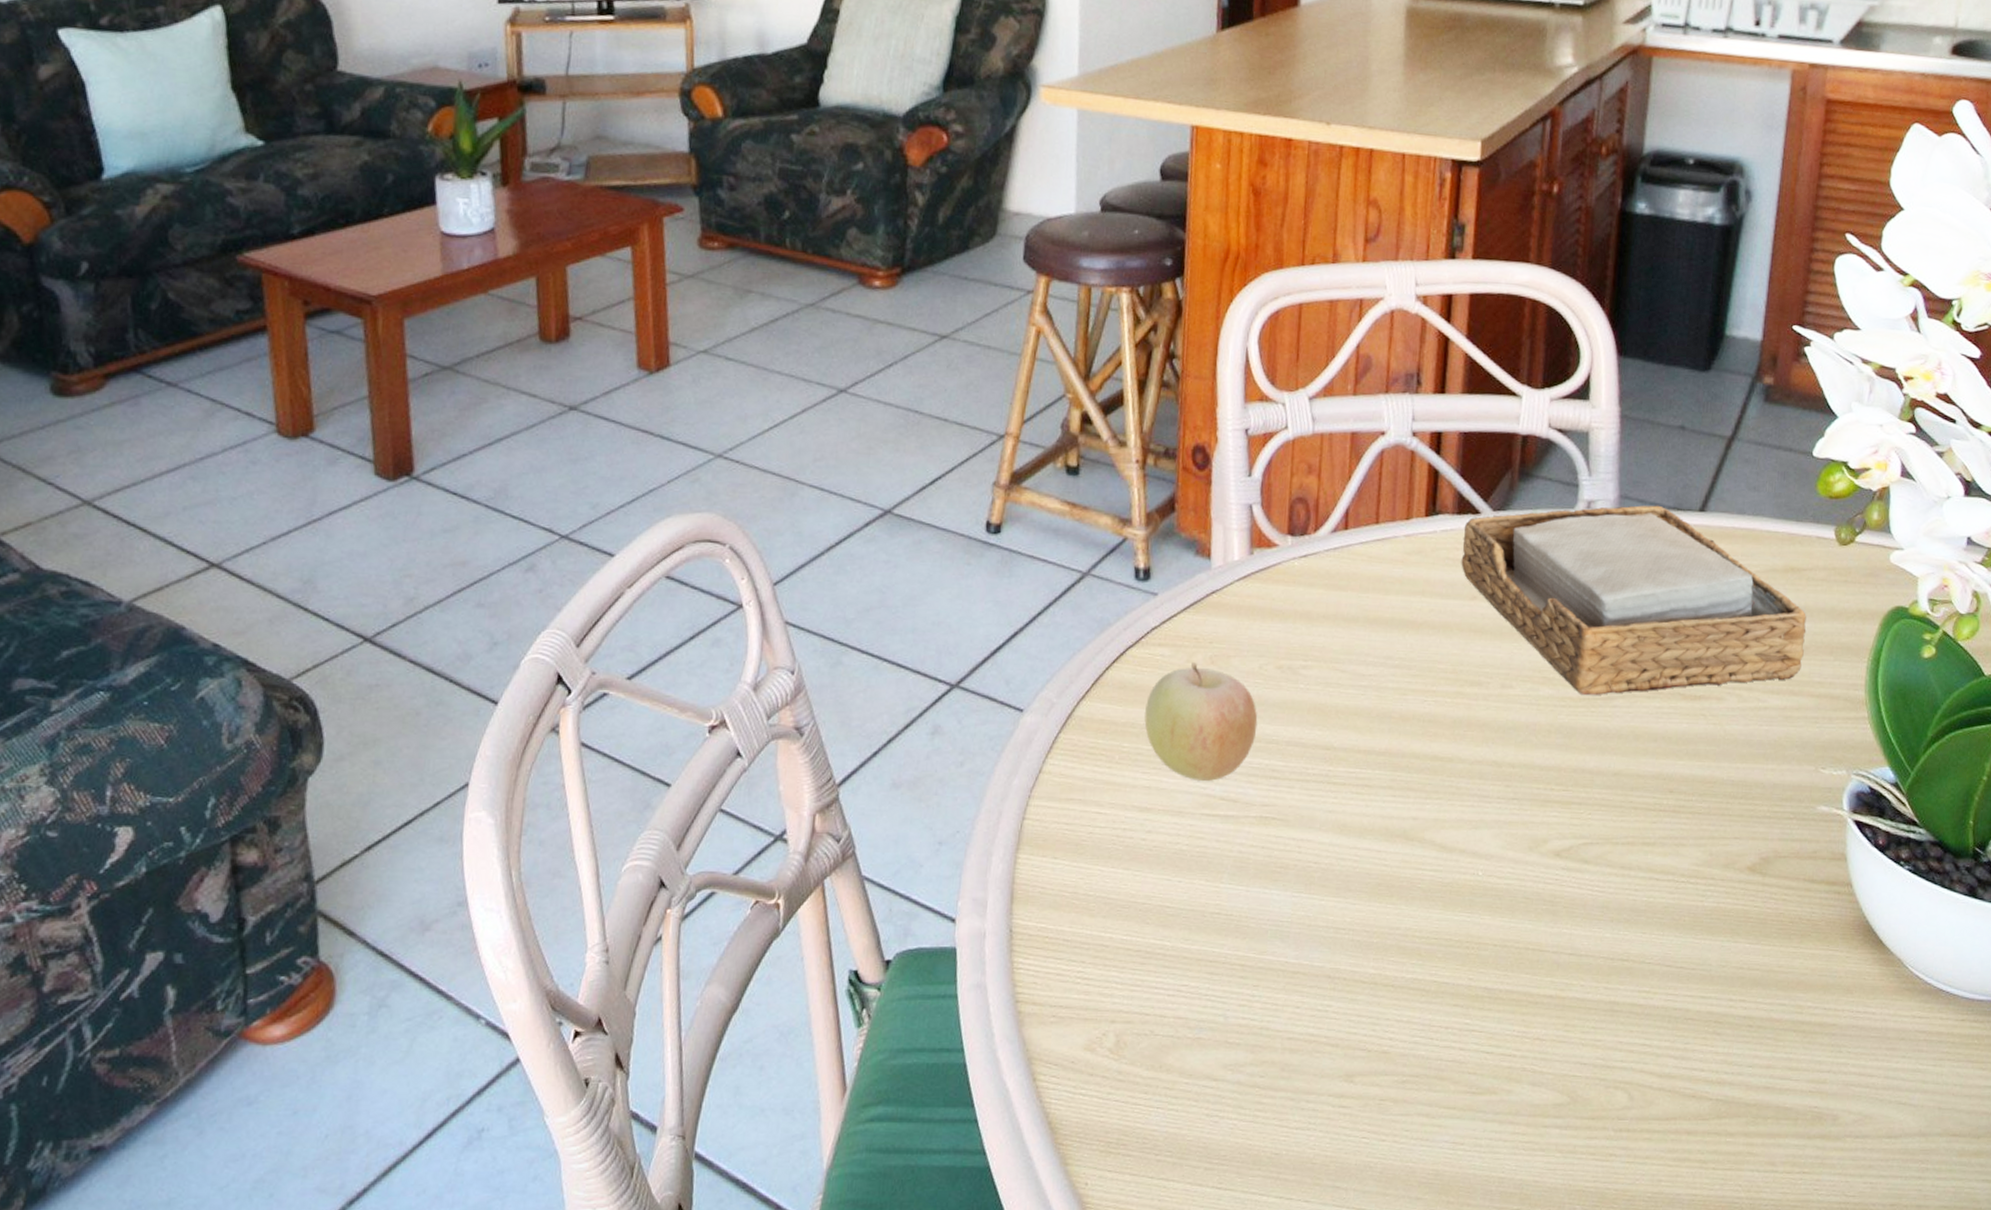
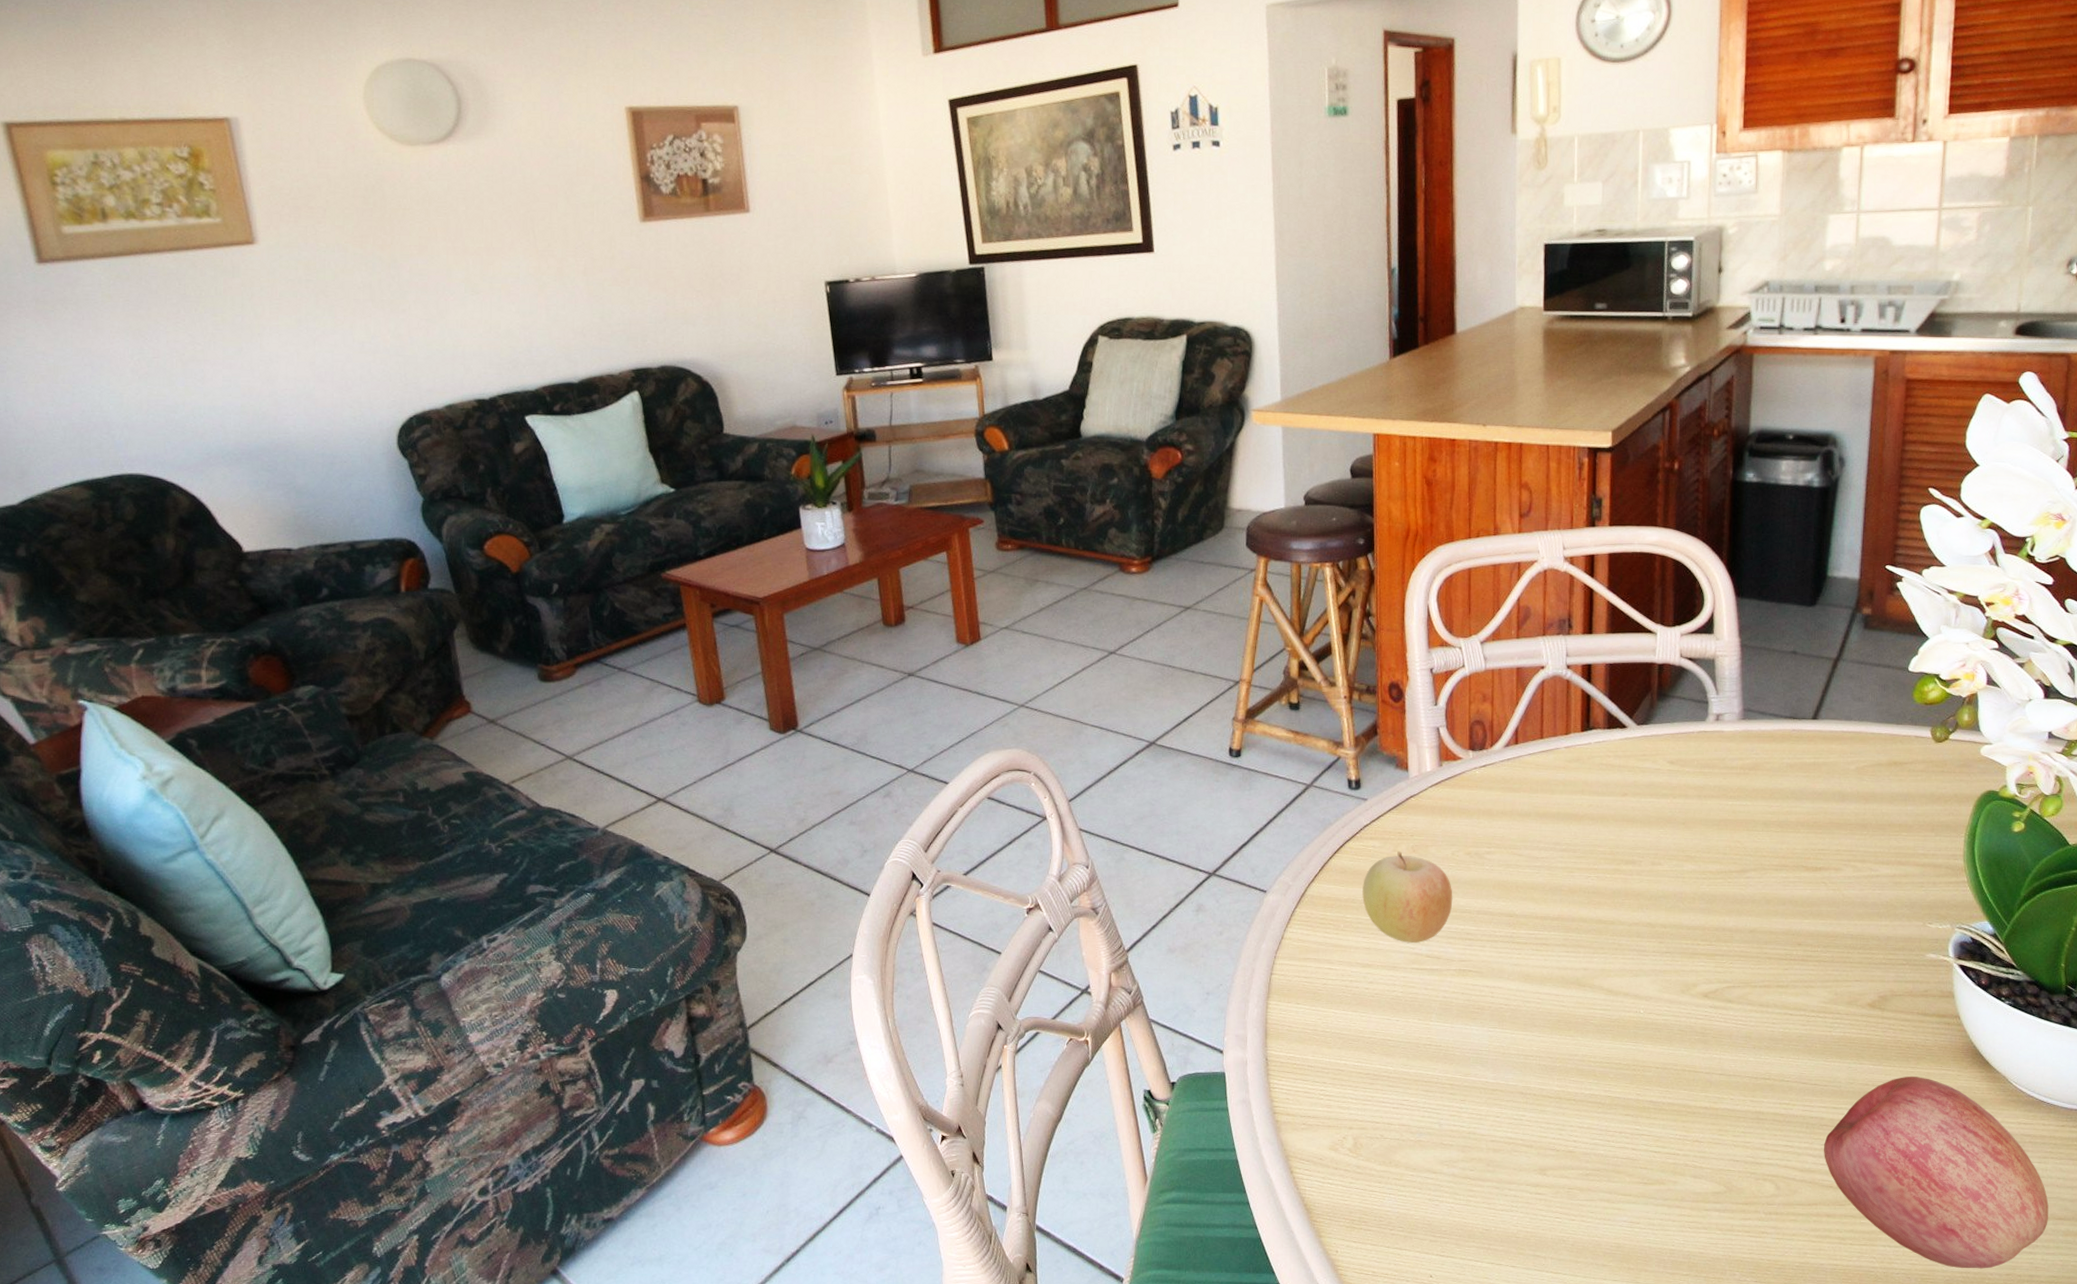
napkin holder: present [1461,505,1807,695] -> none [1613,715,1910,869]
fruit: none [1687,958,1943,1198] -> present [1824,1077,2049,1269]

